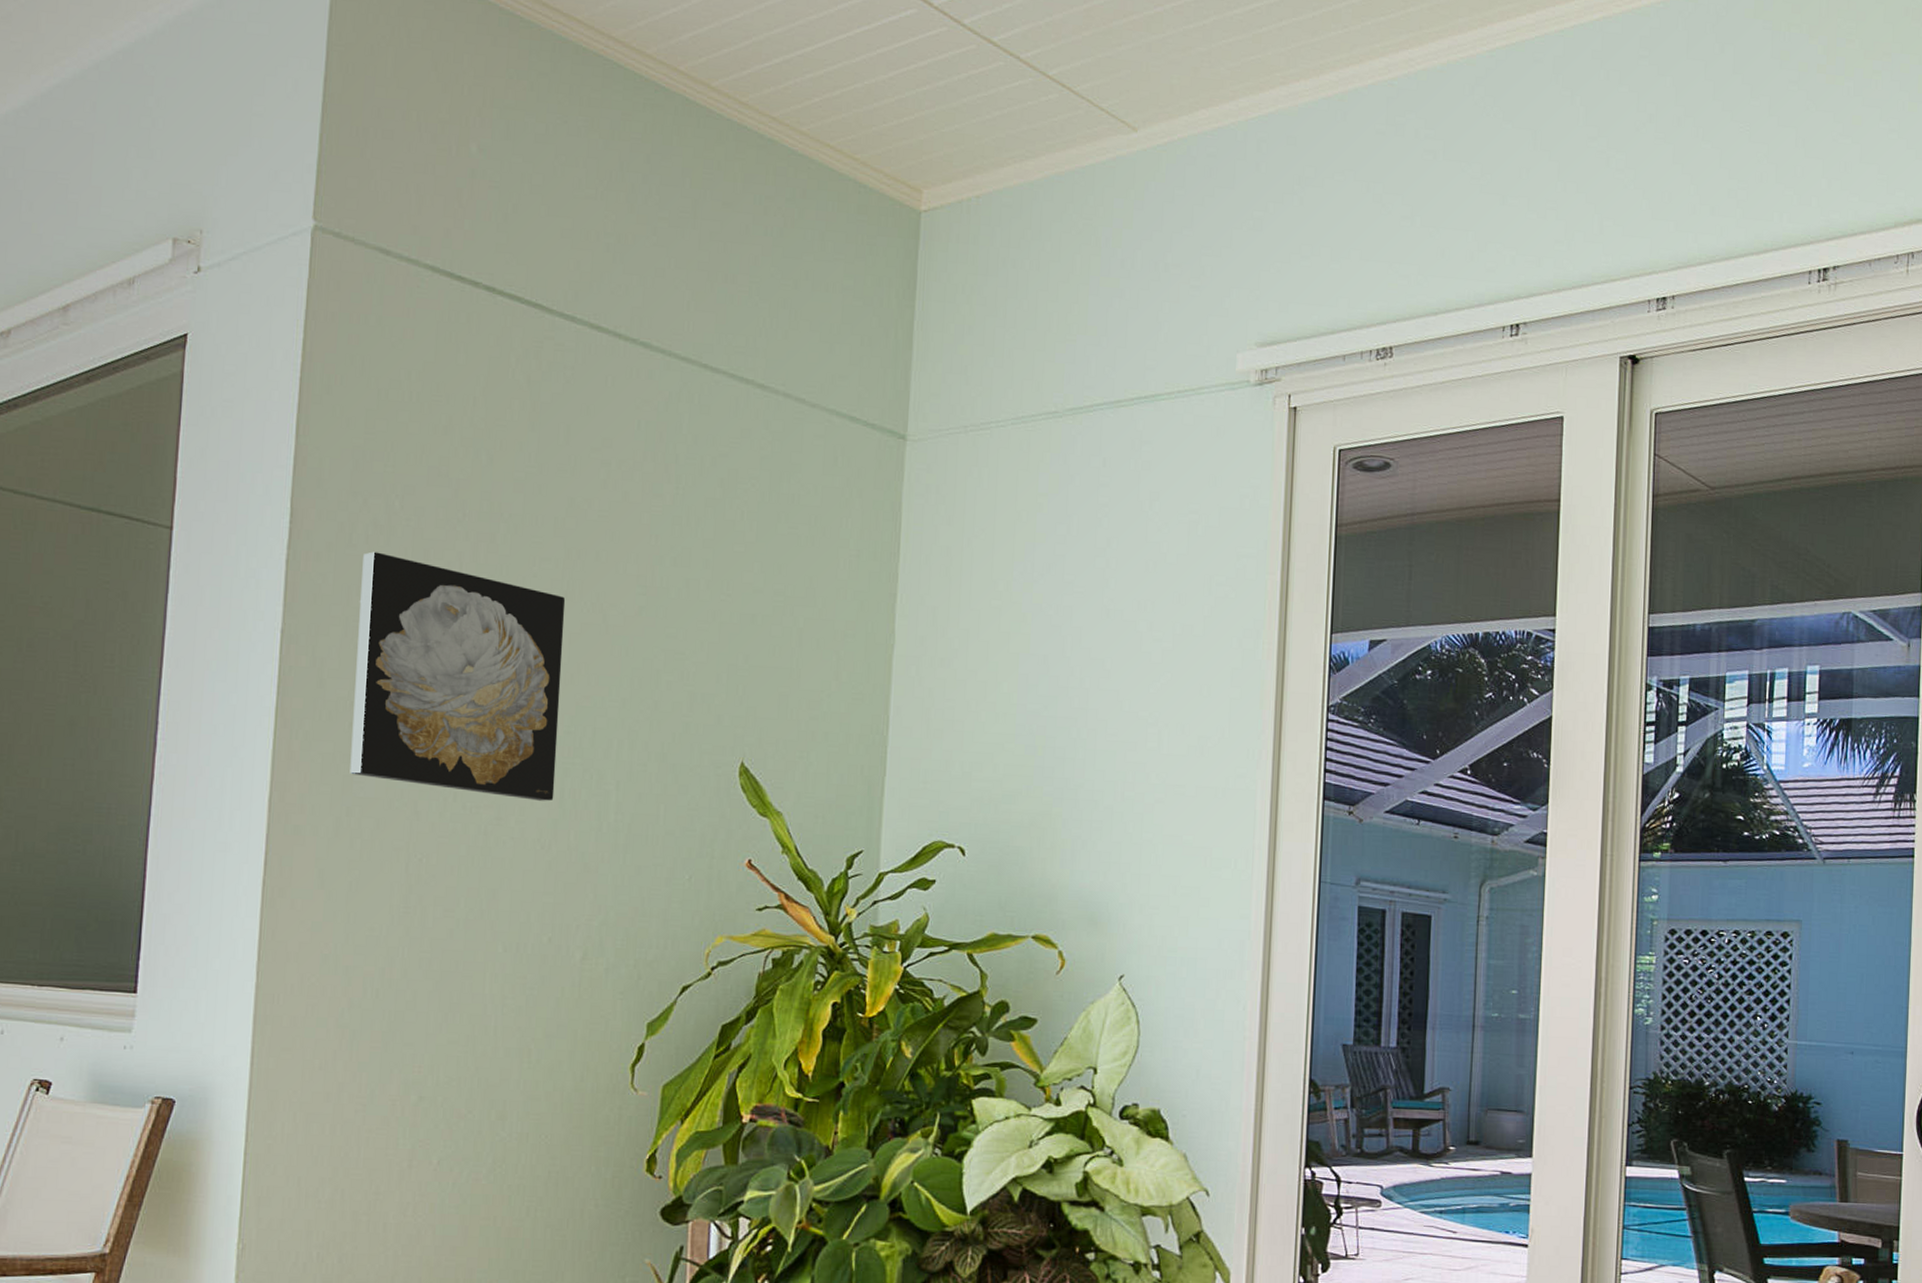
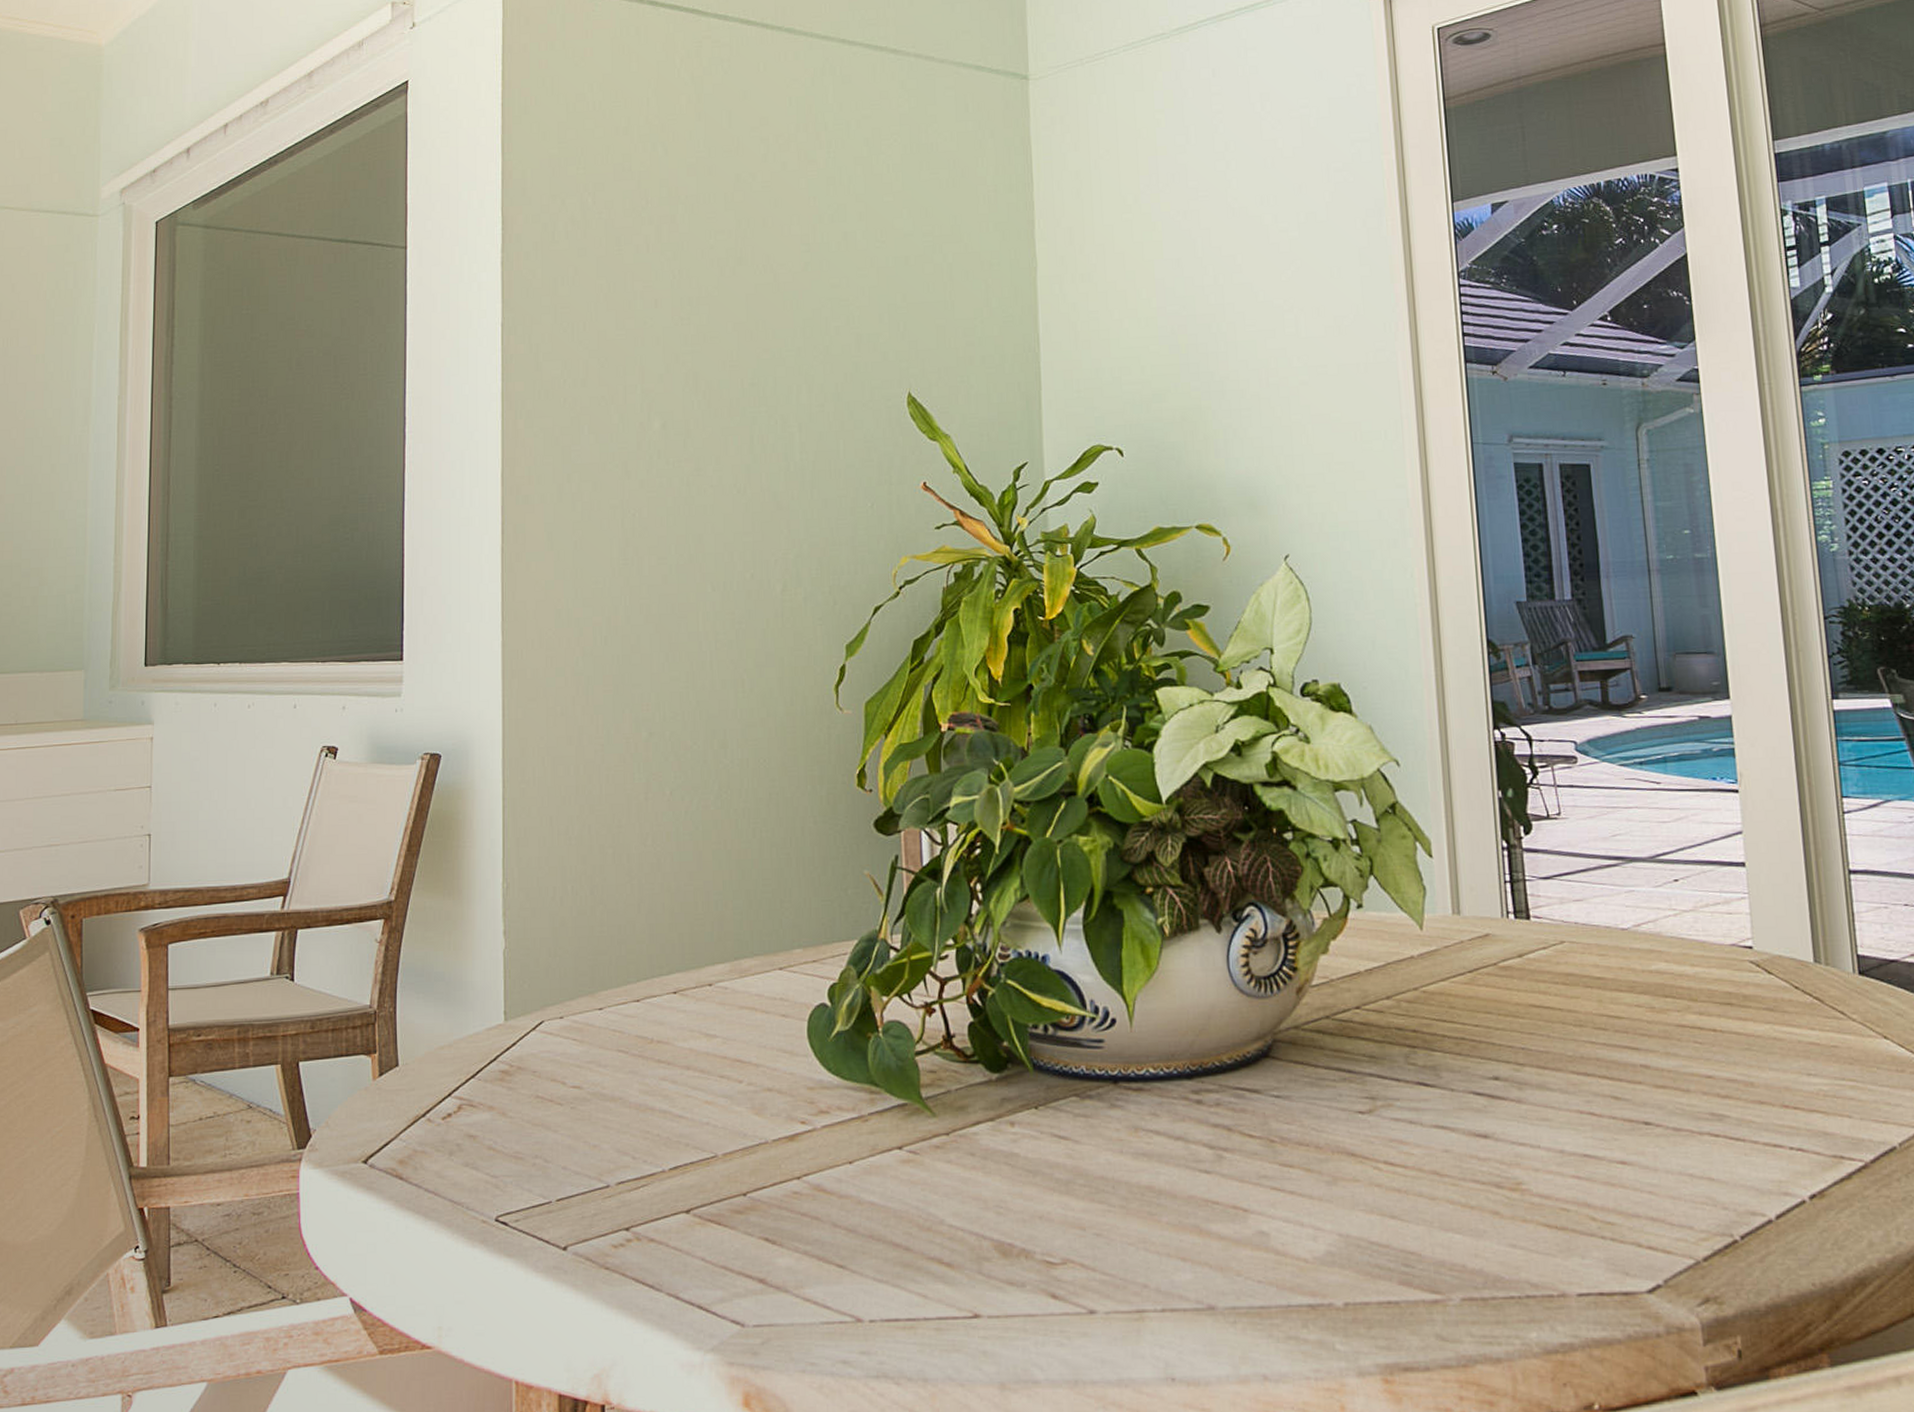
wall art: present [350,551,566,801] -> none [564,245,745,450]

